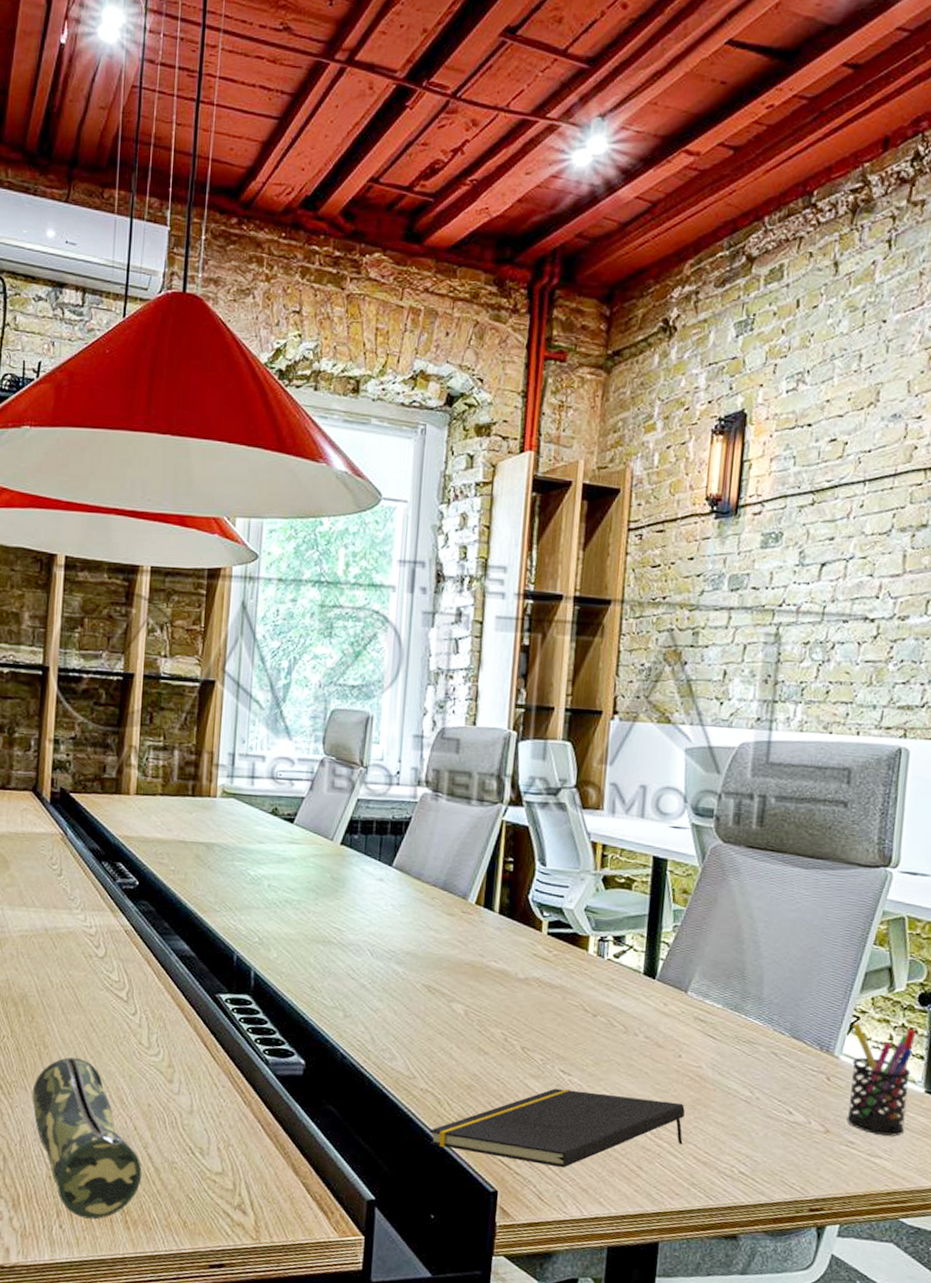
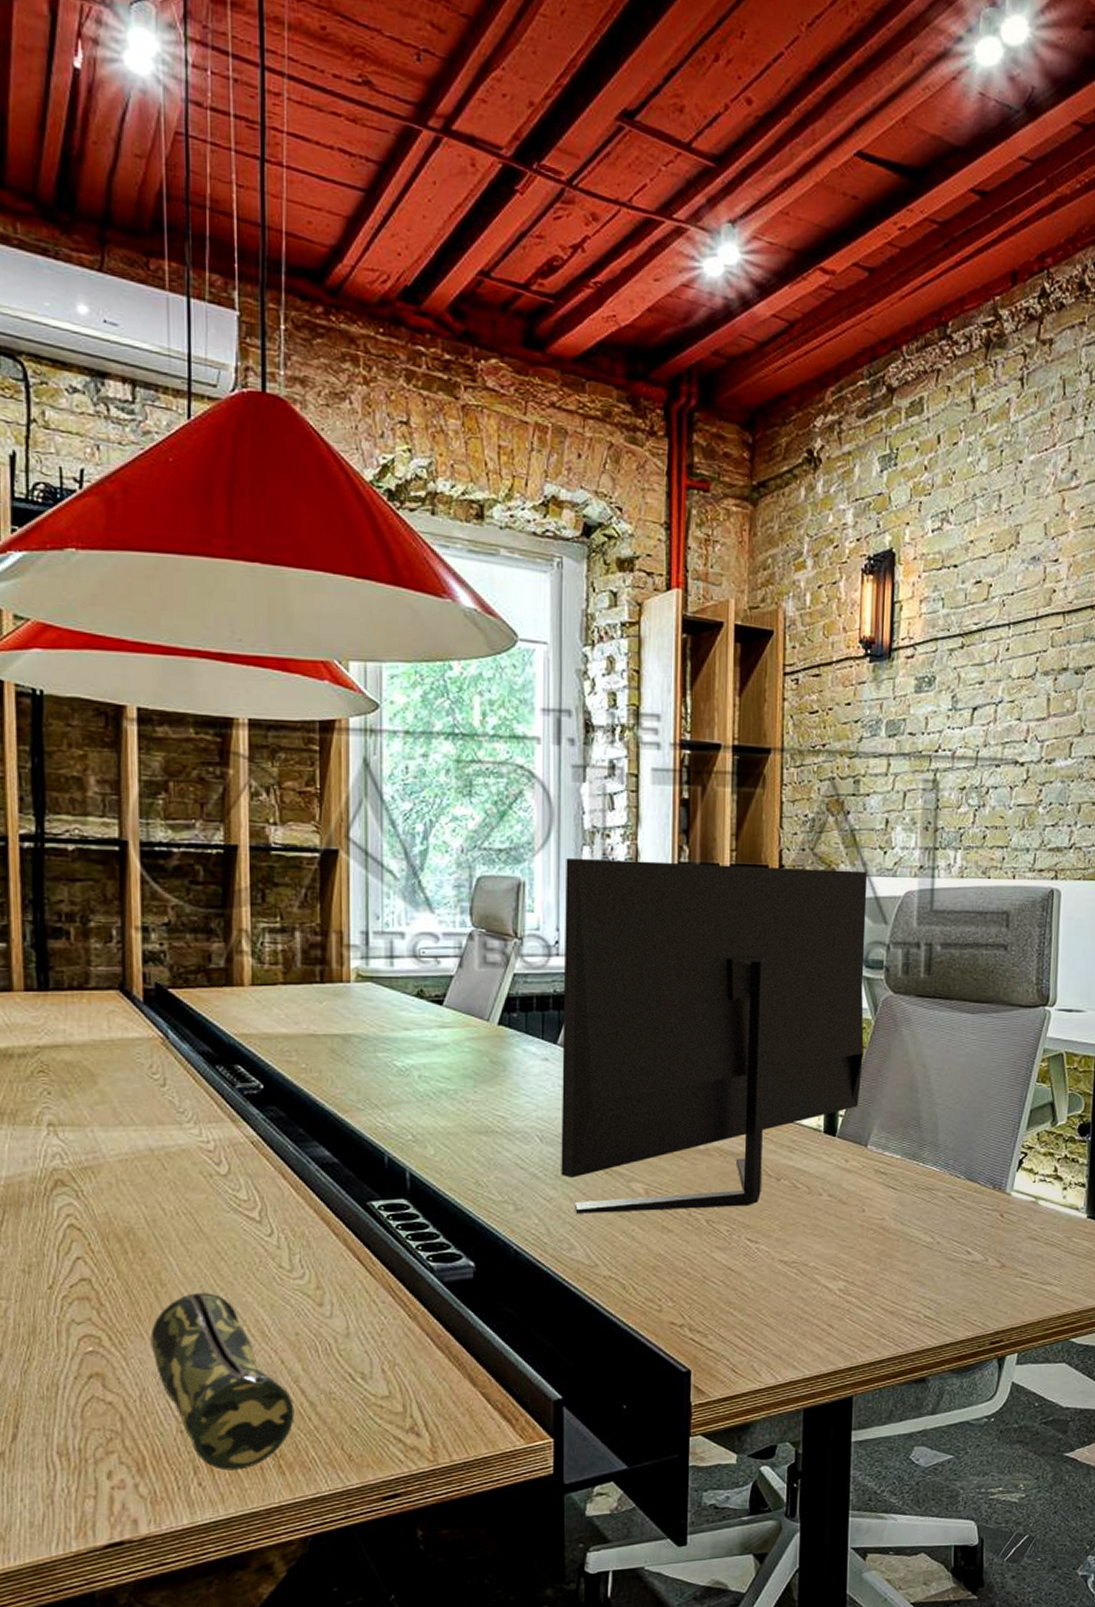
monitor: none [388,695,703,1038] -> present [561,857,868,1214]
notepad: present [429,1088,685,1168] -> none [615,1257,871,1338]
pen holder: present [847,1023,916,1136] -> none [1020,1159,1078,1263]

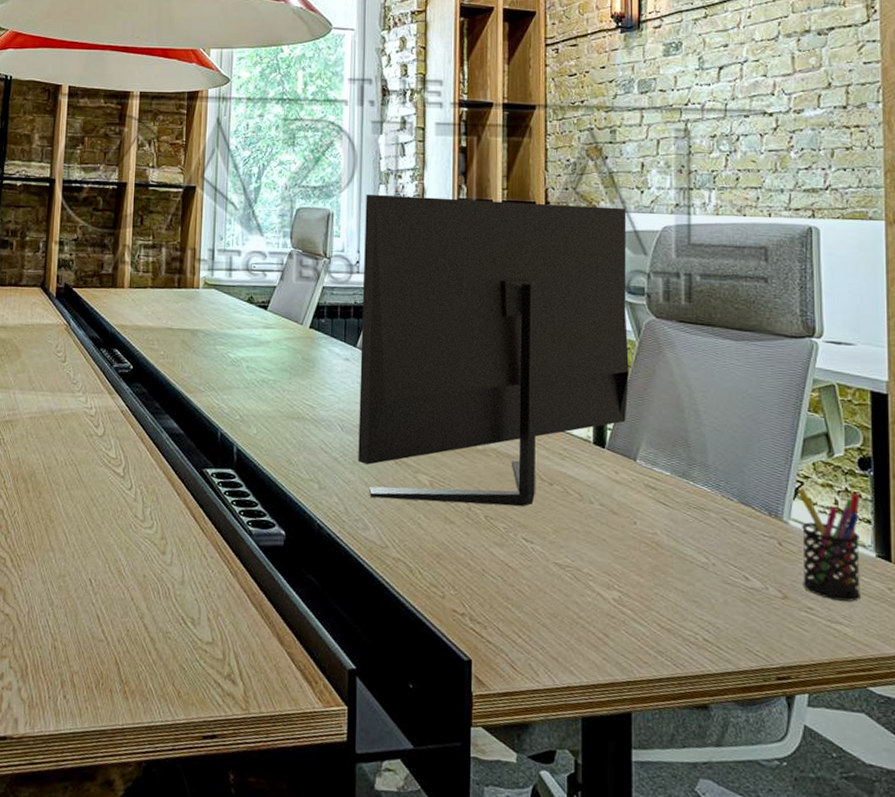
pencil case: present [150,1293,294,1471] -> none [39,531,139,690]
pen holder: none [1020,1159,1078,1263] -> present [797,488,862,602]

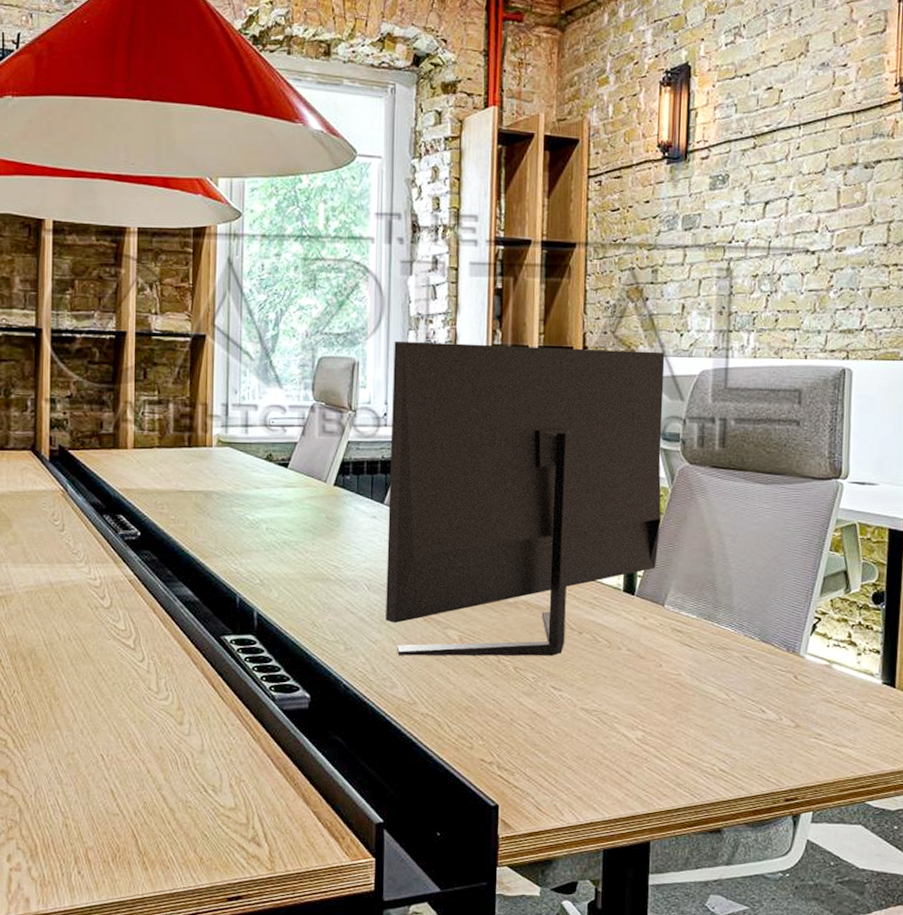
pen holder: present [797,488,862,602] -> none [814,624,872,726]

